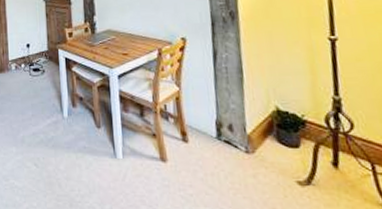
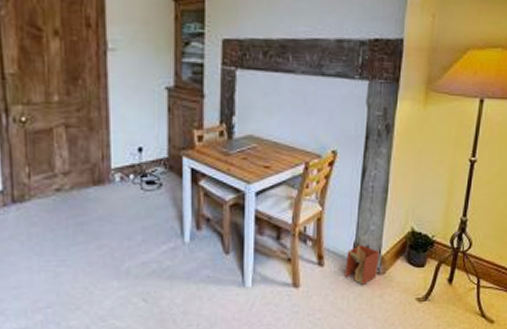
architectural model: none [210,123,246,163] -> present [345,245,379,285]

